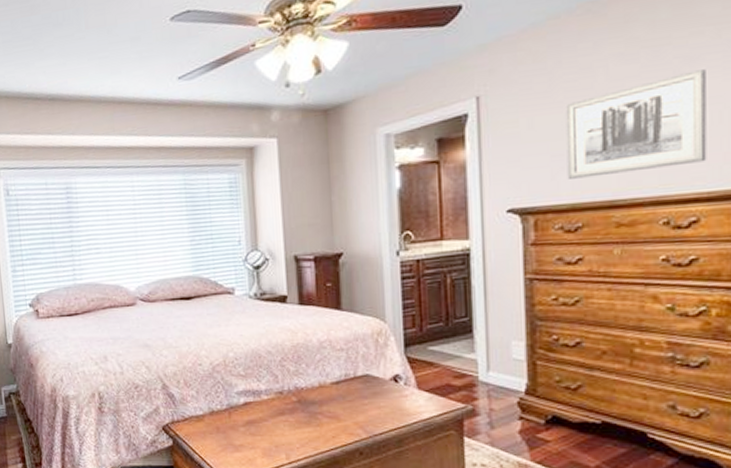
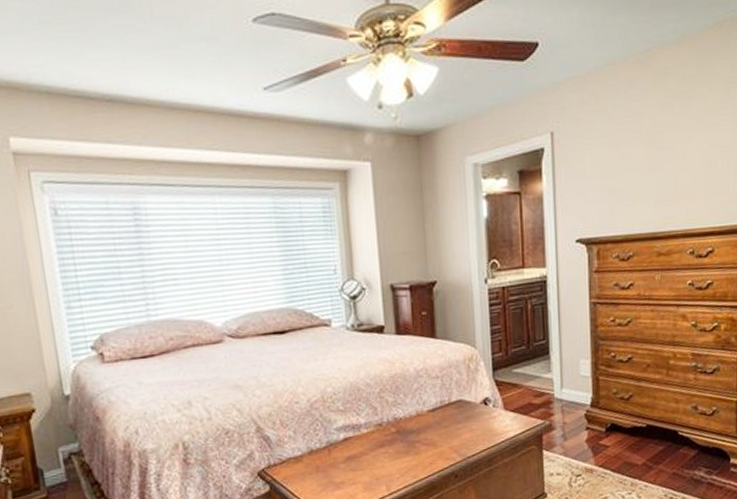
wall art: present [565,69,707,179] -> none [621,122,719,213]

